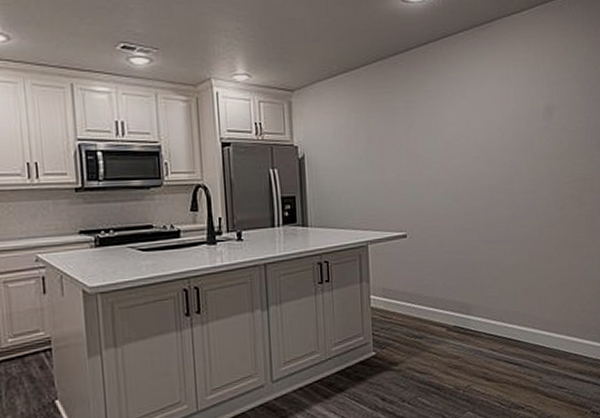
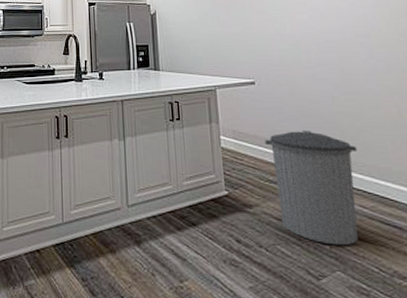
trash can: none [412,281,493,389] -> present [264,129,359,246]

